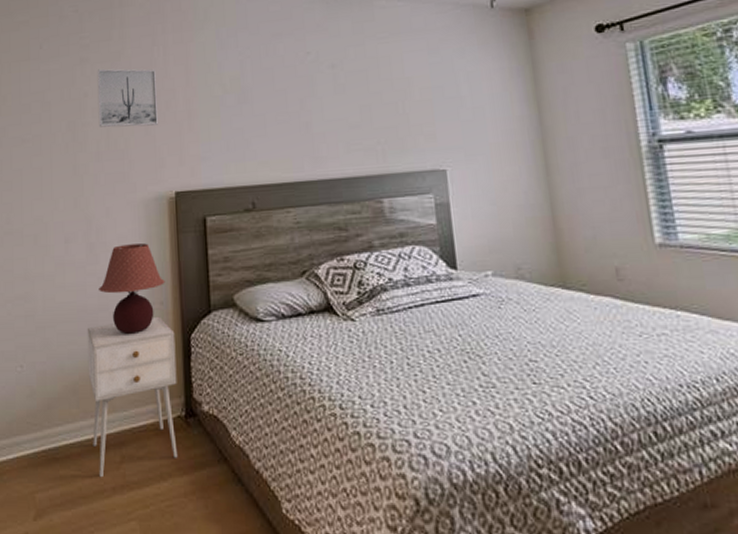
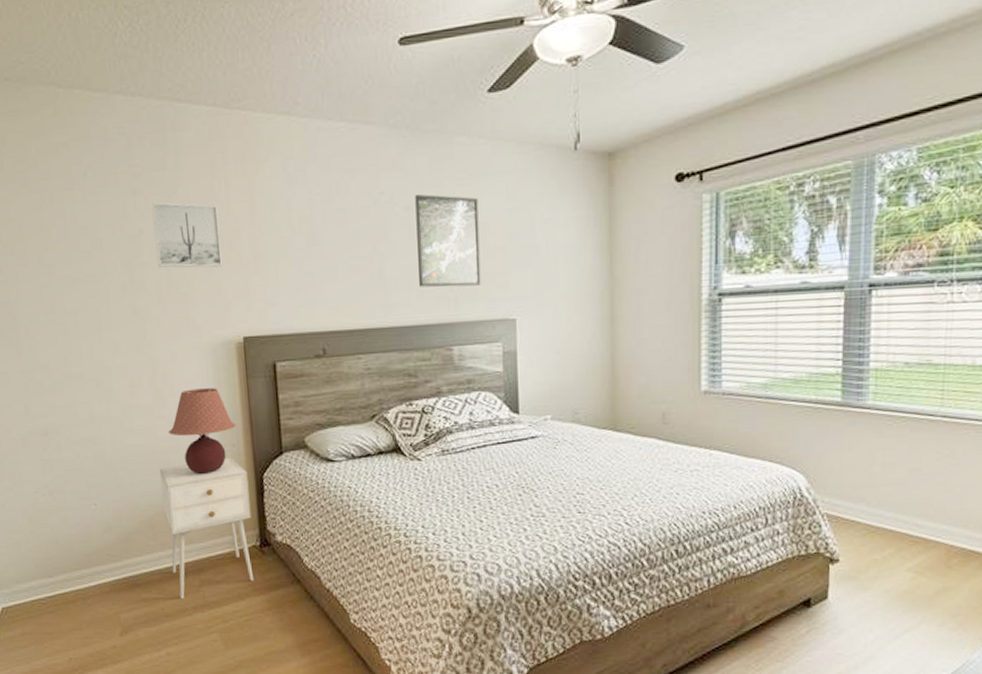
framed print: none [339,53,408,140] -> present [415,194,481,287]

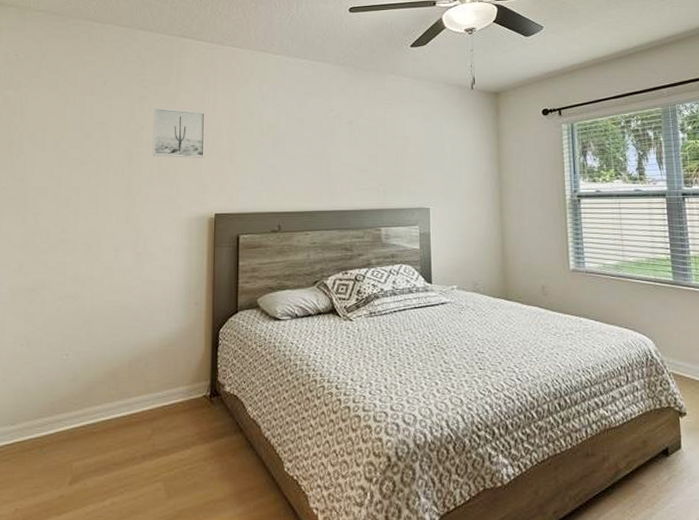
nightstand: present [159,457,254,599] -> none [128,314,206,448]
table lamp: present [168,388,236,474] -> none [142,254,201,328]
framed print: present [415,194,481,287] -> none [356,113,404,182]

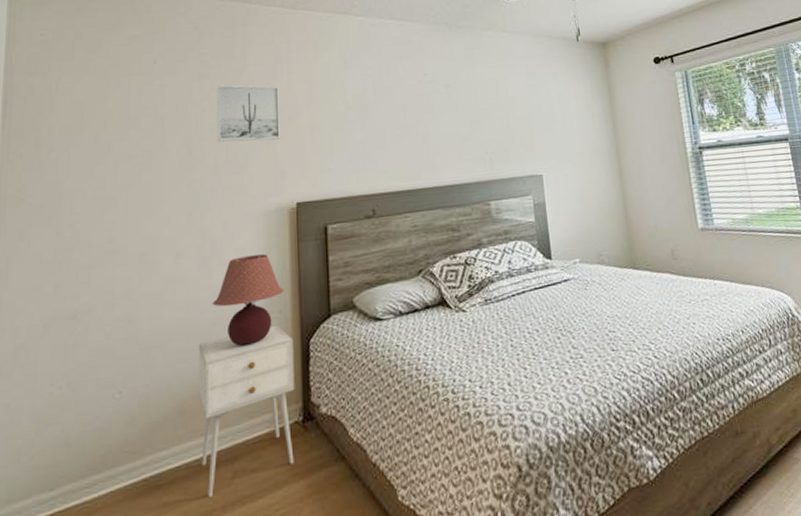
nightstand: none [128,314,206,448] -> present [198,324,295,498]
table lamp: none [142,254,201,328] -> present [213,254,285,346]

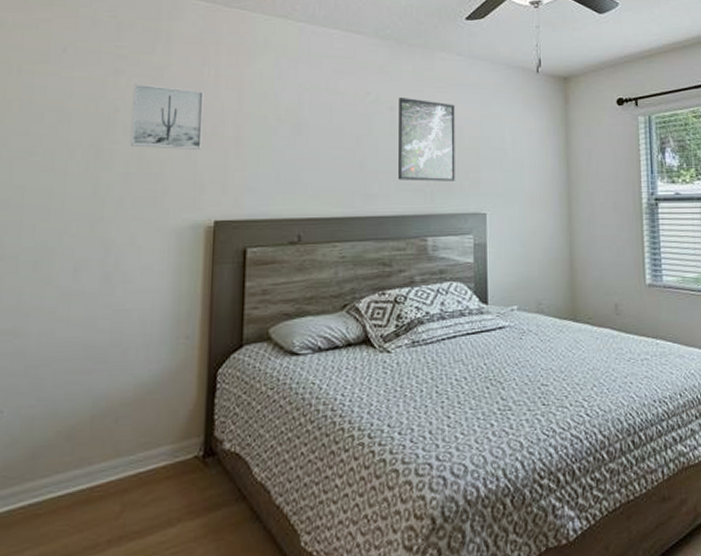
nightstand: present [198,324,295,498] -> none [87,351,199,531]
table lamp: present [213,254,285,346] -> none [112,274,194,371]
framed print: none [453,75,511,151] -> present [399,98,455,181]

